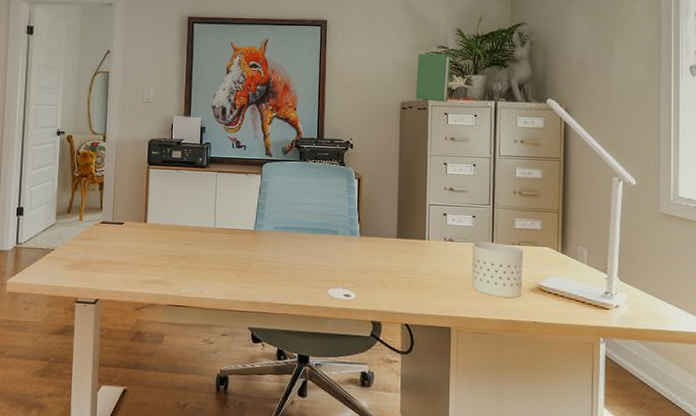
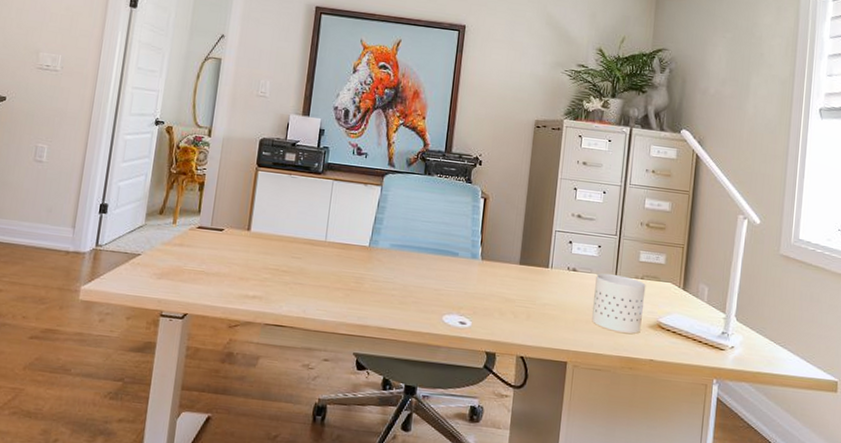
binder: present [415,53,451,102] -> none [550,70,590,124]

